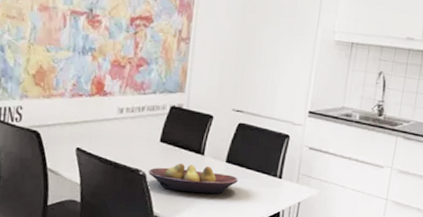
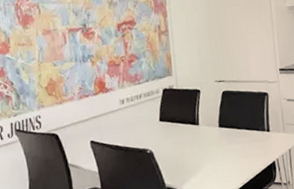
fruit bowl: present [148,163,238,194] -> none [155,133,233,161]

